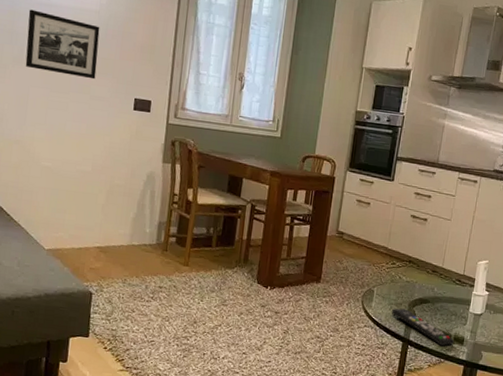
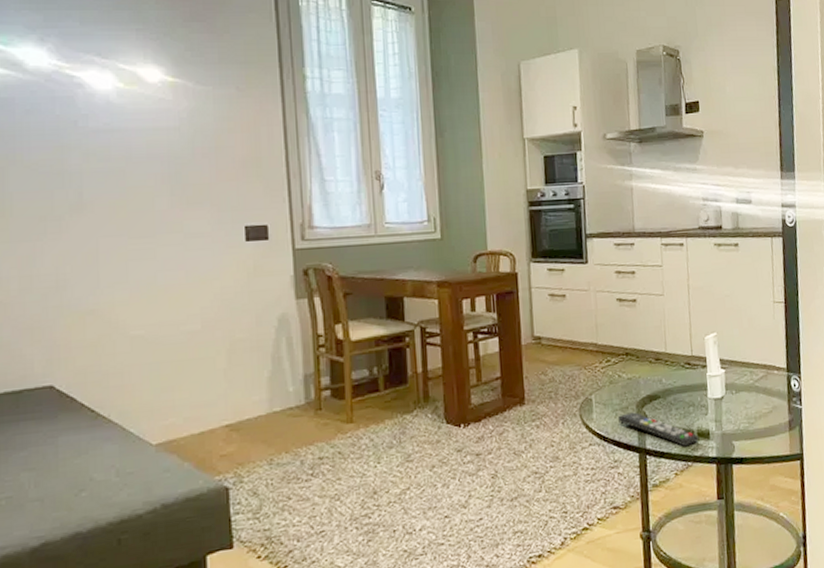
picture frame: present [25,9,100,80] -> none [82,140,188,214]

